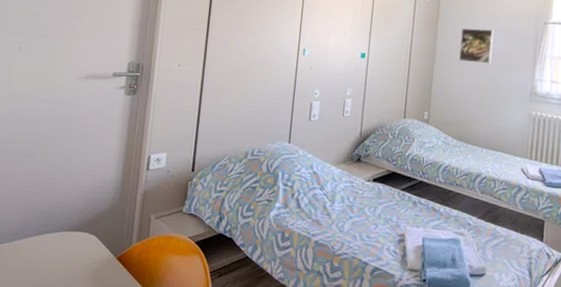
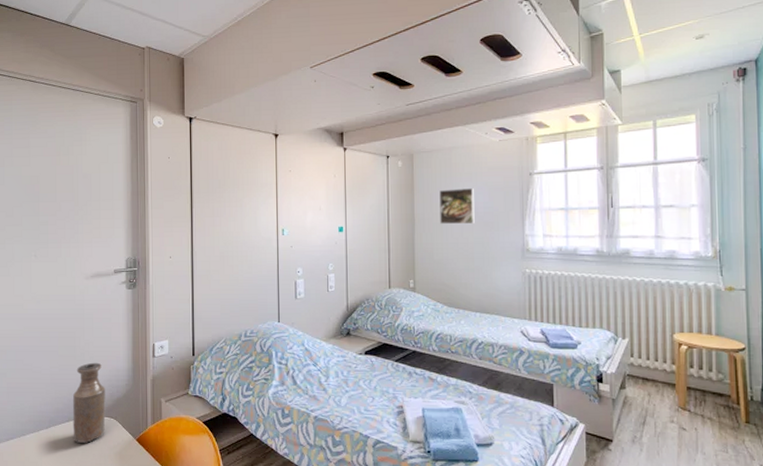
bottle: none [41,171,87,260] -> present [72,362,106,443]

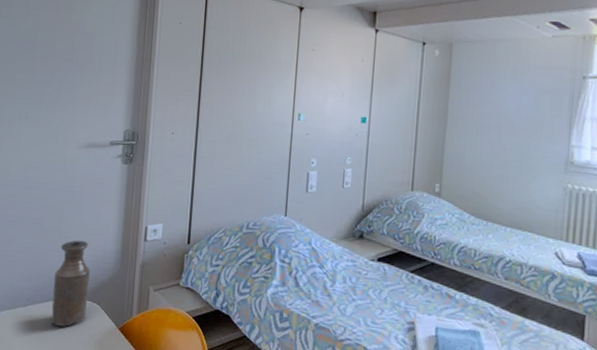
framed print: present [439,188,475,225] -> none [476,86,518,128]

